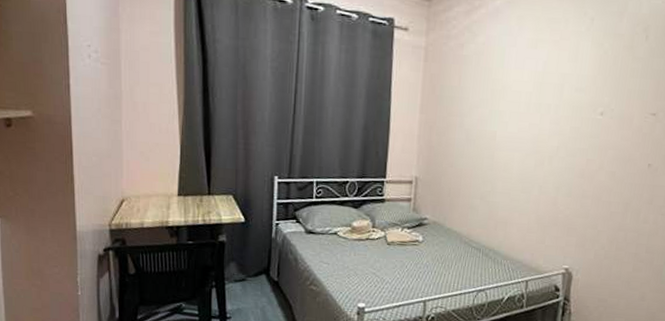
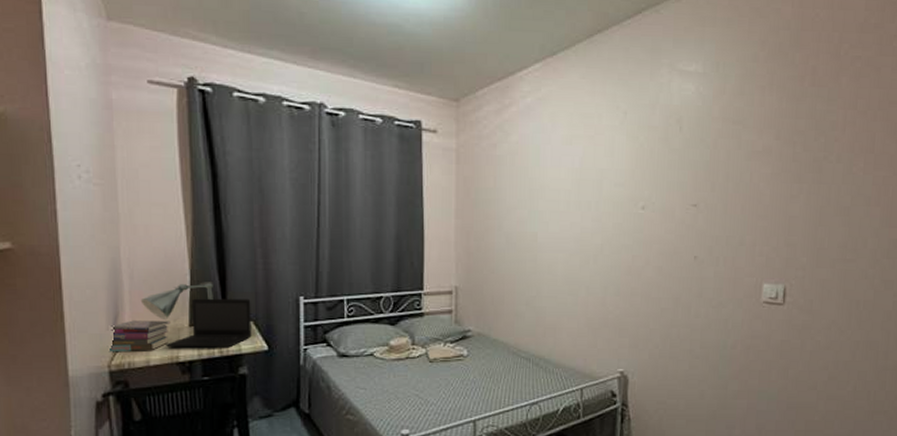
books: none [108,186,162,215] -> present [107,320,171,352]
desk lamp: none [137,157,201,189] -> present [140,282,214,321]
laptop: none [158,171,232,217] -> present [166,298,252,348]

